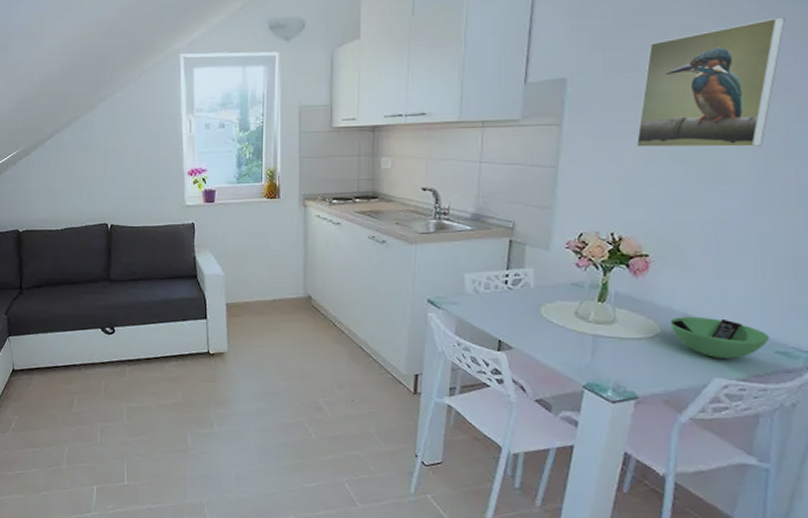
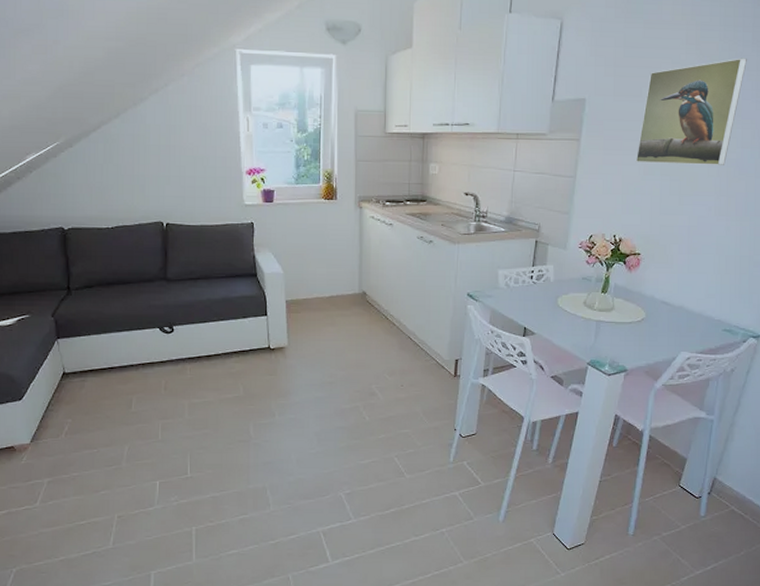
bowl: present [671,317,769,359] -> none [653,304,720,336]

